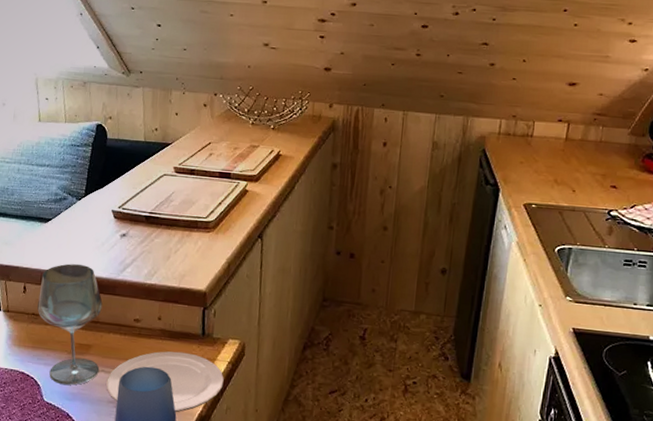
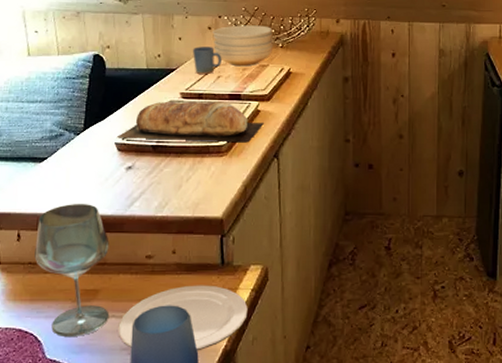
bread loaf: none [113,174,252,221] -> present [116,101,265,143]
mug: none [187,123,215,151] -> present [192,47,222,74]
bowl: none [207,104,266,145] -> present [213,25,274,66]

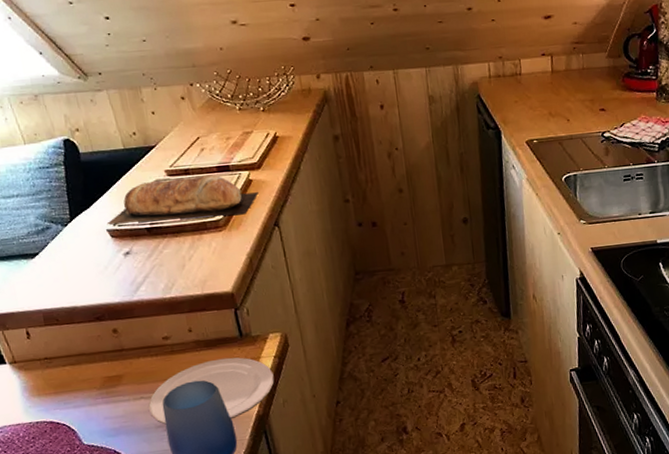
wine glass: present [34,204,110,338] -> none [44,294,138,423]
mug: present [192,47,222,74] -> none [168,118,203,149]
bowl: present [213,25,274,66] -> none [187,89,255,136]

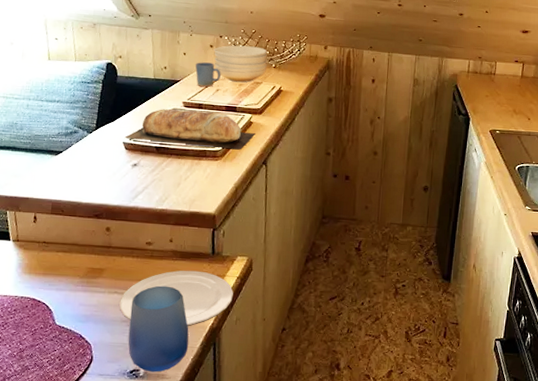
mug: none [168,118,203,149] -> present [195,62,221,87]
bowl: none [187,89,255,136] -> present [214,45,268,82]

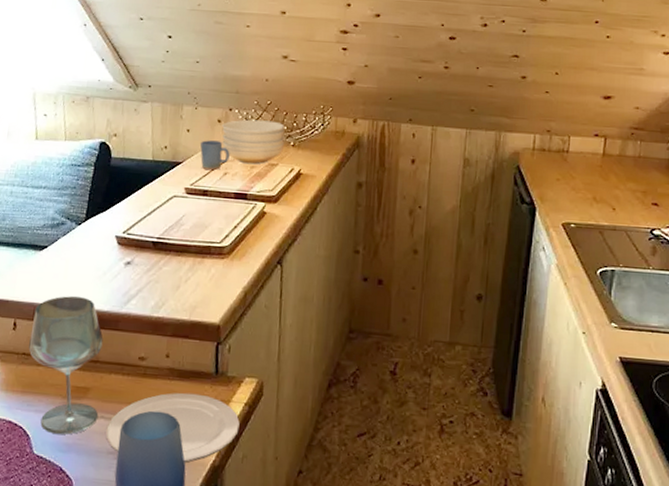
wine glass: none [48,193,115,308] -> present [28,296,104,435]
bread loaf: present [124,108,257,150] -> none [117,195,271,246]

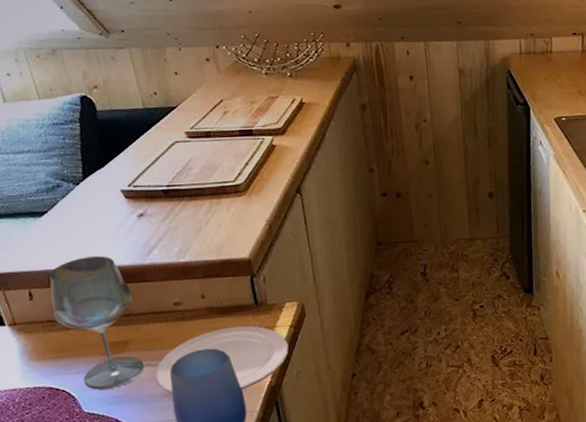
mug: present [200,140,230,170] -> none [191,80,227,111]
bowl: present [222,119,285,164] -> none [212,54,282,99]

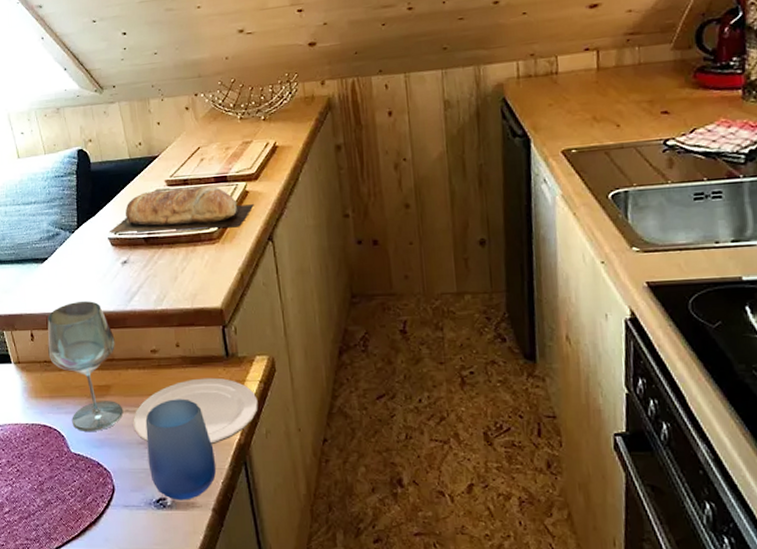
bread loaf: none [121,138,283,185] -> present [109,185,255,233]

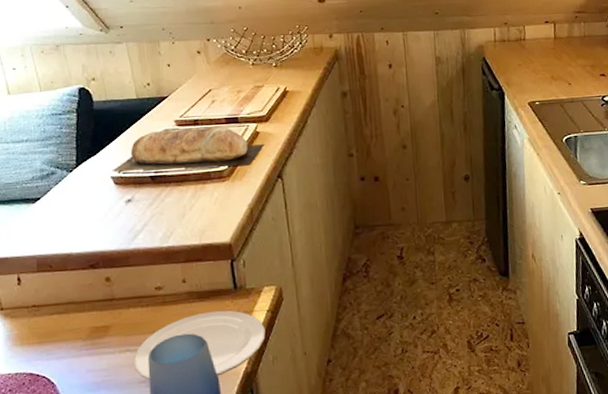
wine glass: present [47,301,124,432] -> none [37,241,124,376]

